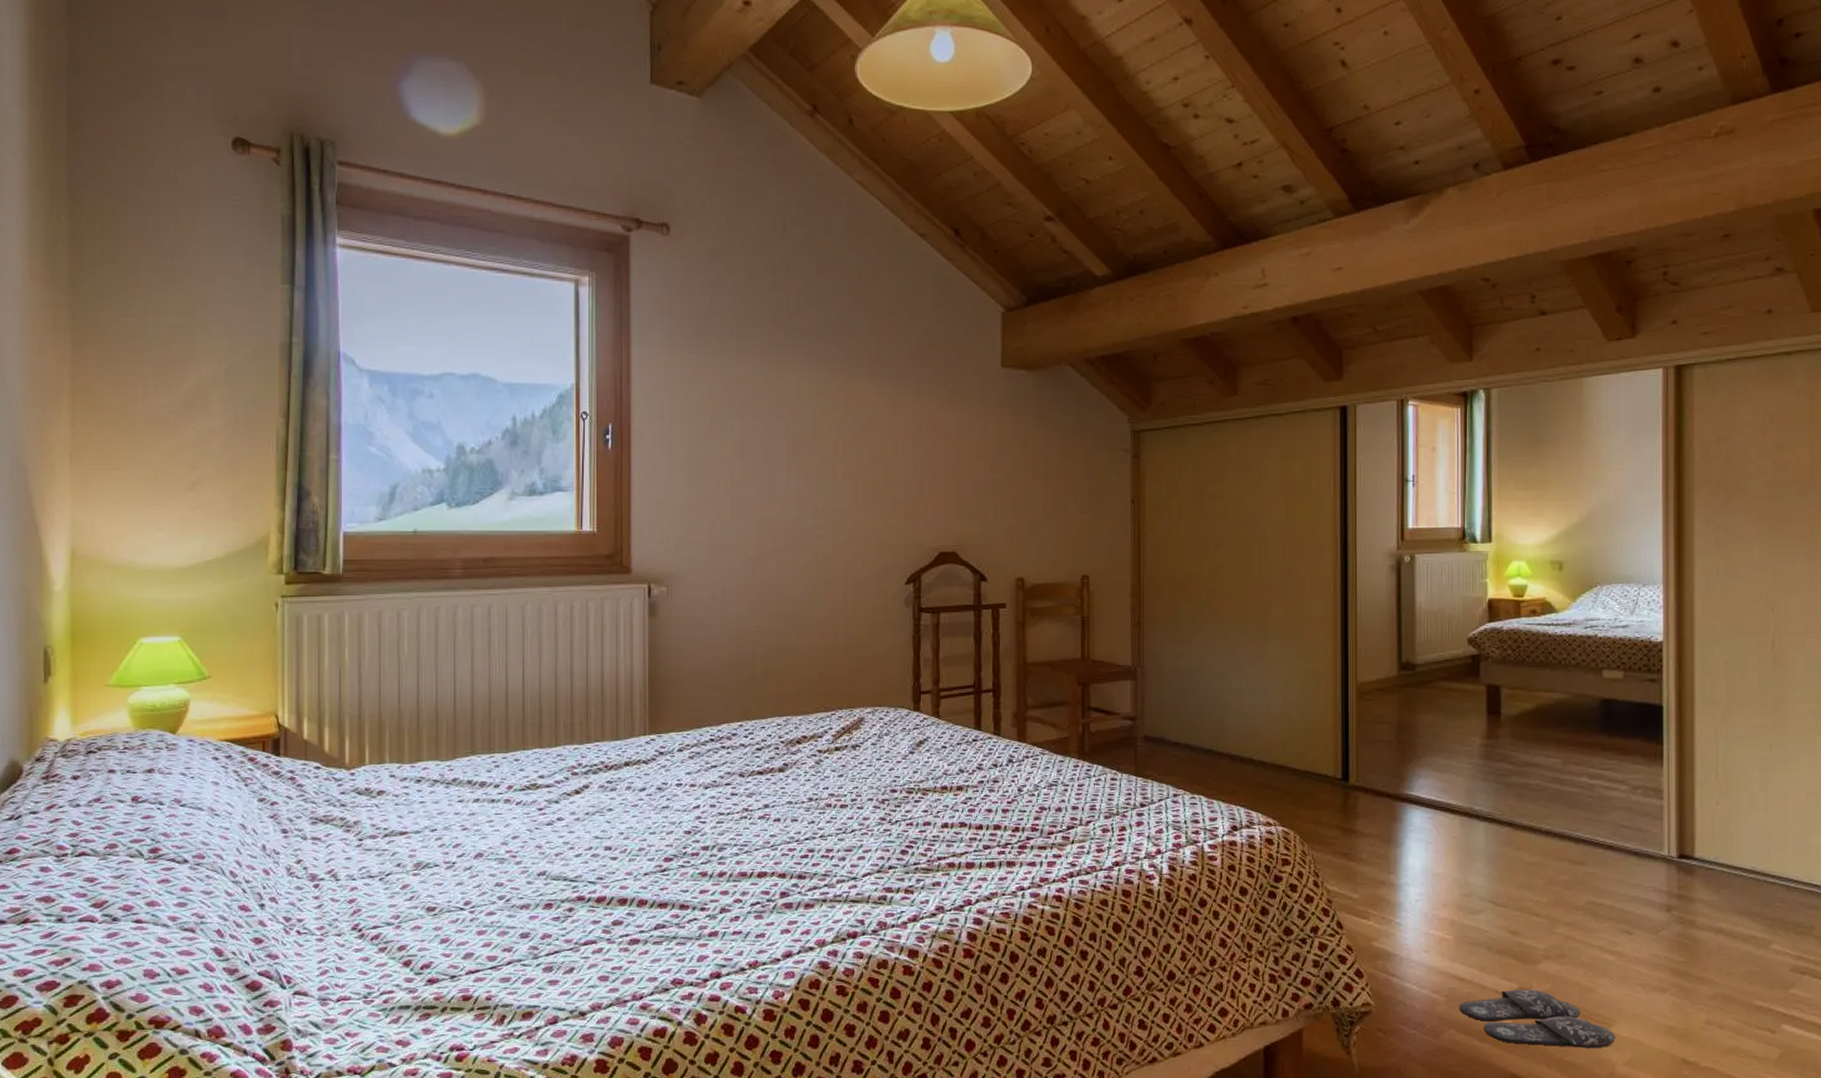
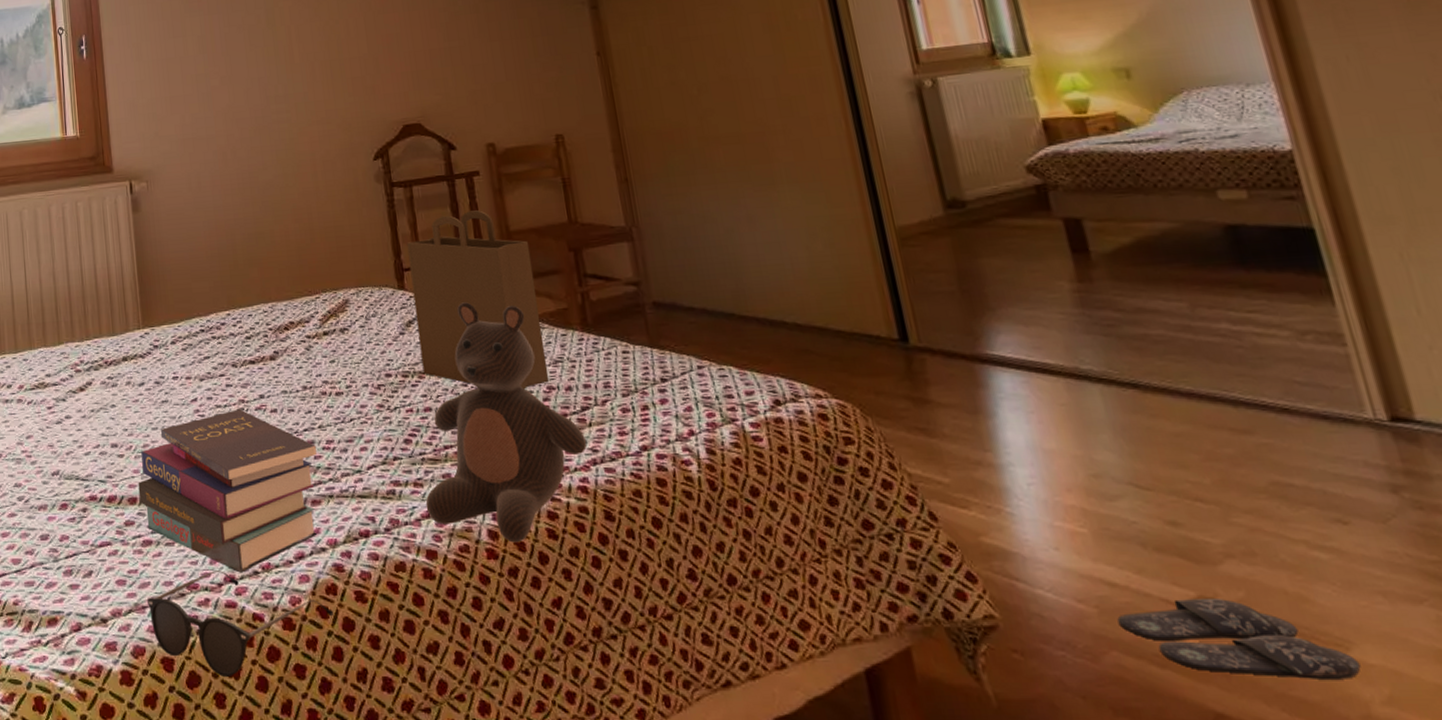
books: none [630,817,815,970] -> present [138,409,318,573]
sunglasses: none [630,967,815,1064] -> present [147,570,334,678]
teddy bear: none [914,726,1068,944] -> present [425,302,588,543]
shopping bag: none [927,641,1043,809] -> present [406,210,549,390]

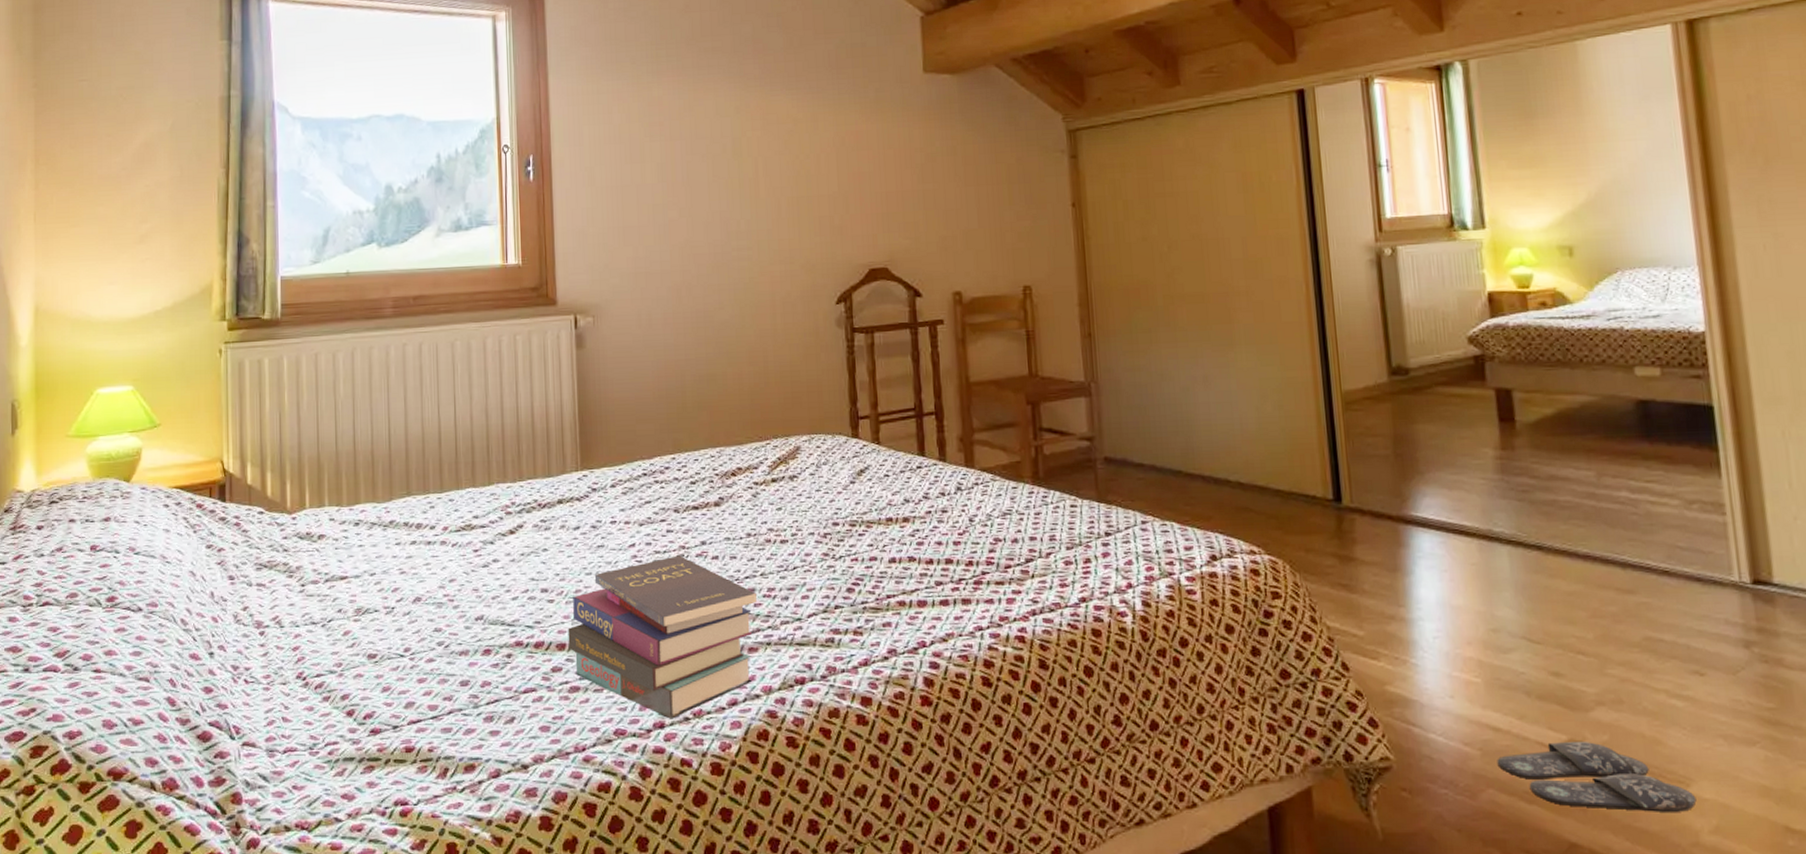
sunglasses: present [147,570,334,678] -> none [572,717,764,822]
shopping bag: present [406,210,549,390] -> none [864,360,996,541]
teddy bear: present [425,302,588,543] -> none [864,452,1028,690]

